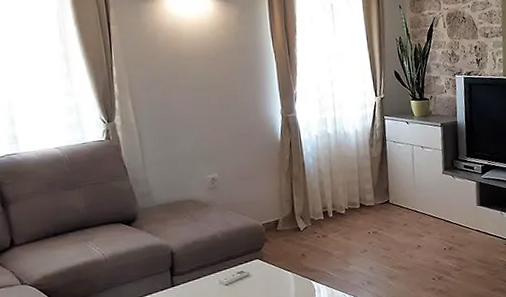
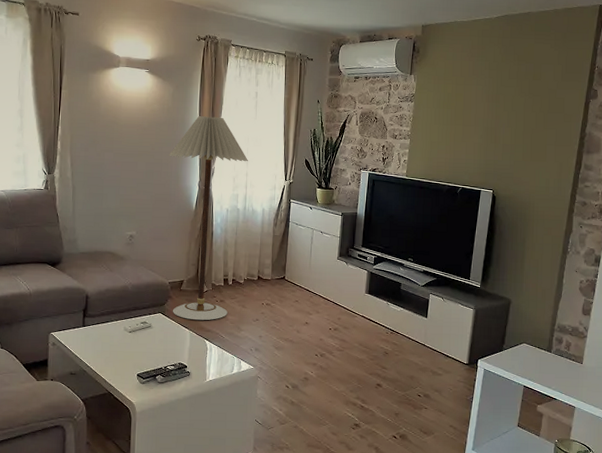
floor lamp: none [242,36,333,262] -> present [168,116,249,320]

